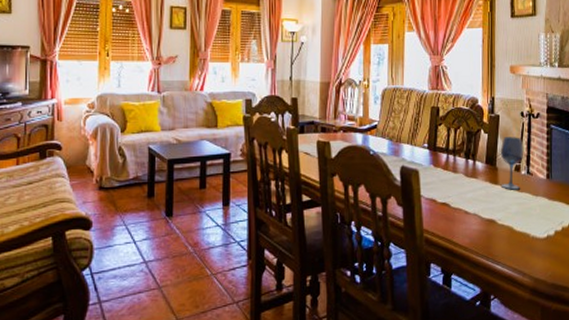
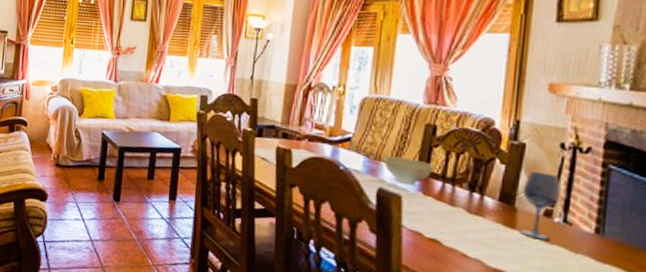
bowl: none [402,138,440,160] -> present [382,156,434,185]

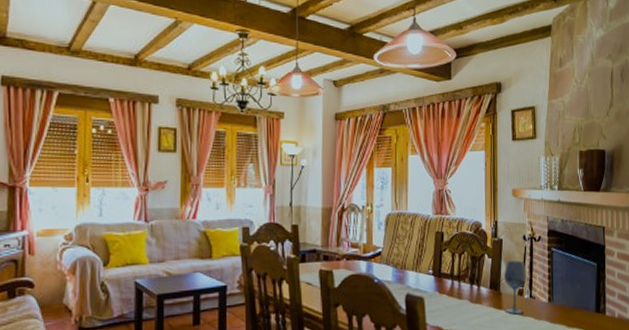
bowl: present [382,156,434,185] -> none [407,264,444,287]

